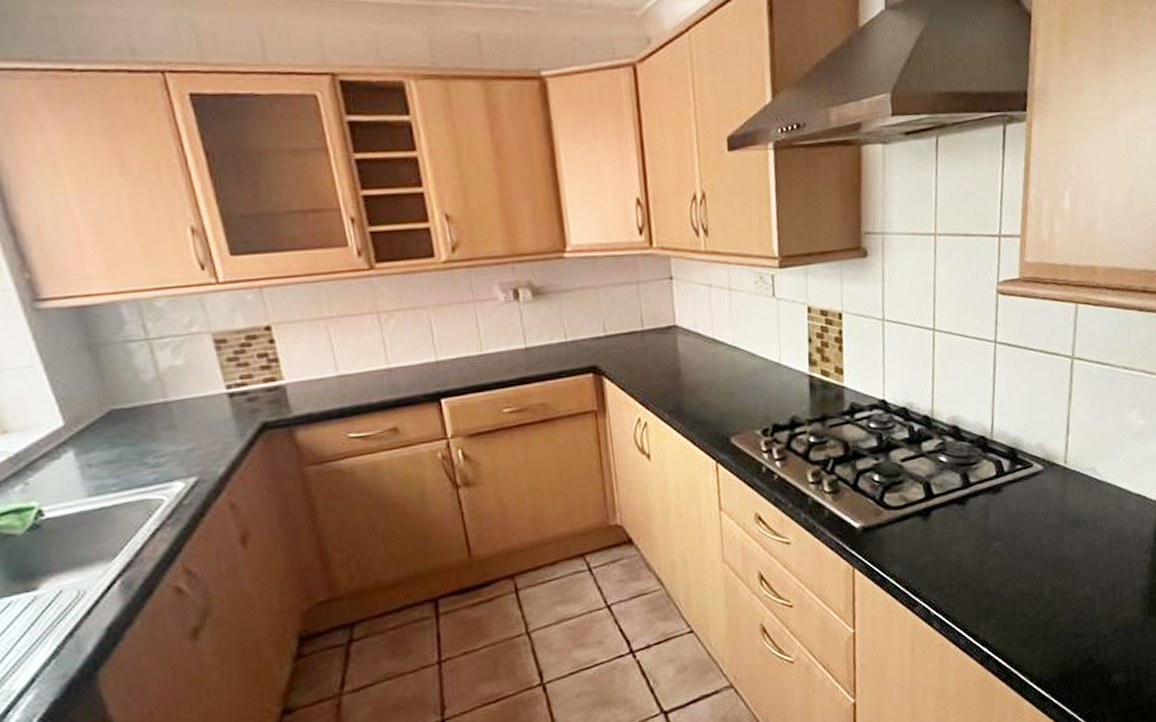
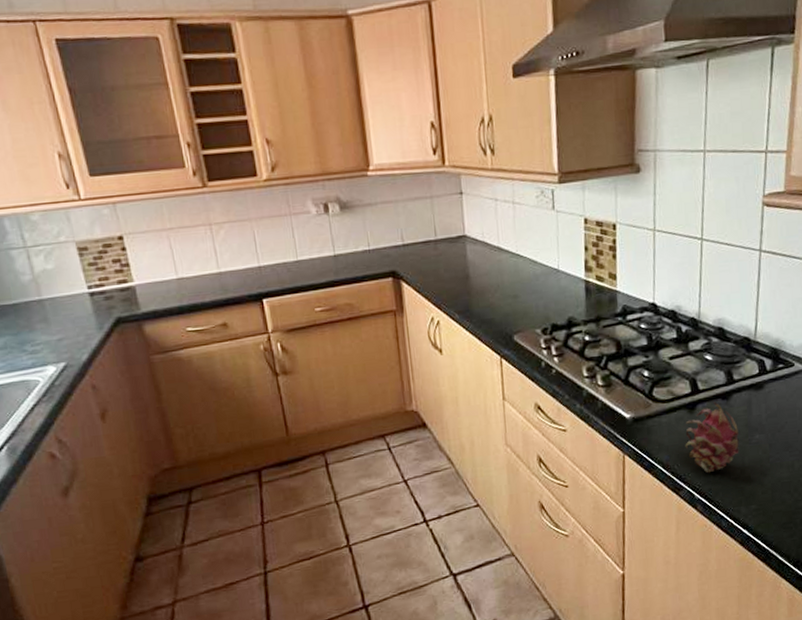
fruit: none [919,507,977,586] -> present [685,402,739,473]

